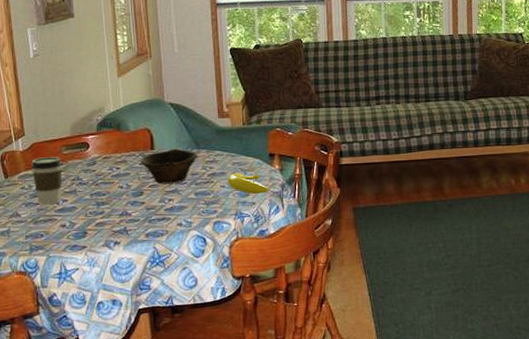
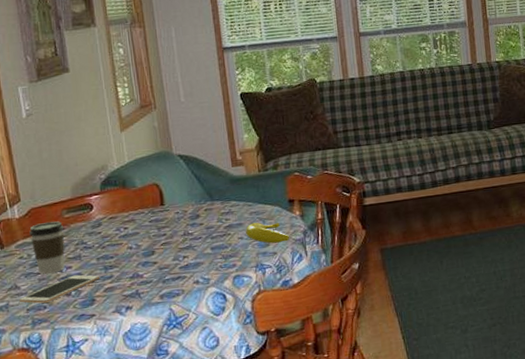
cell phone: none [20,208,92,232] -> present [19,275,99,304]
bowl: present [140,149,197,185] -> none [149,202,212,242]

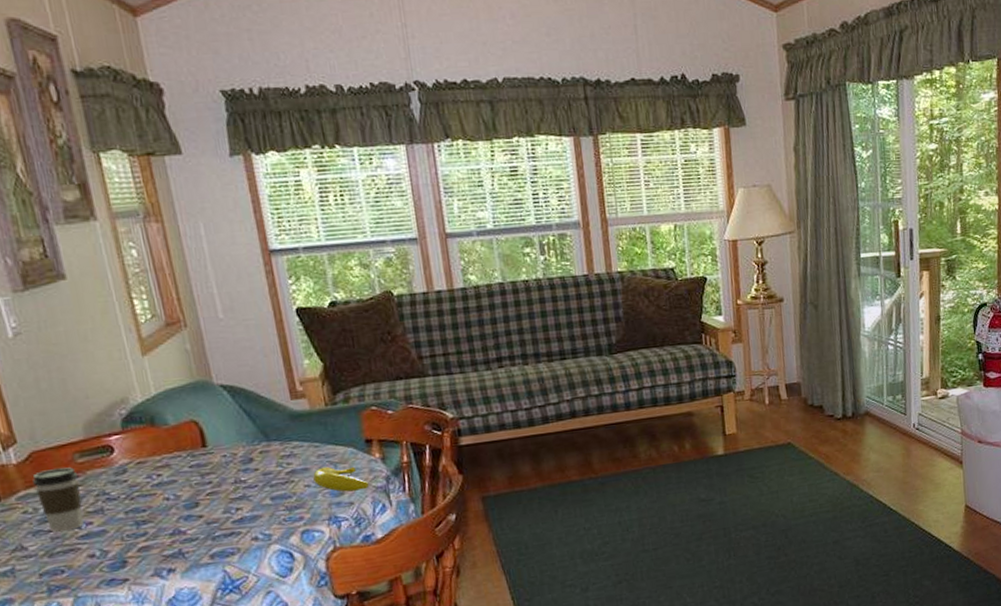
cell phone: present [19,275,99,304] -> none [28,532,130,567]

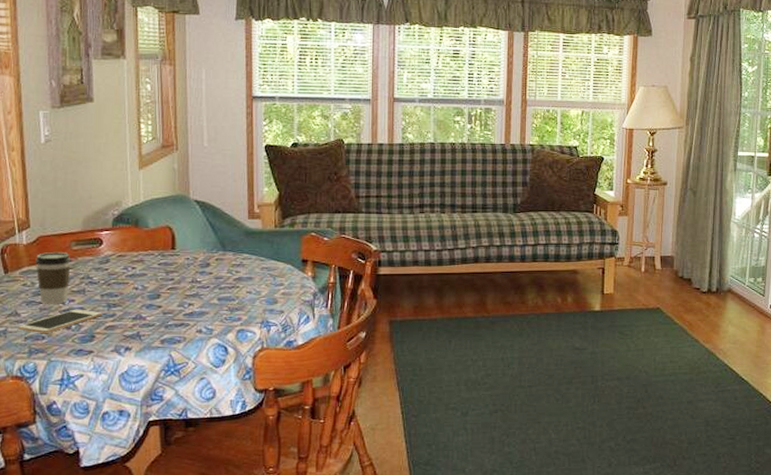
cell phone: none [28,532,130,567] -> present [18,309,101,334]
banana: present [313,466,370,493] -> none [255,278,299,303]

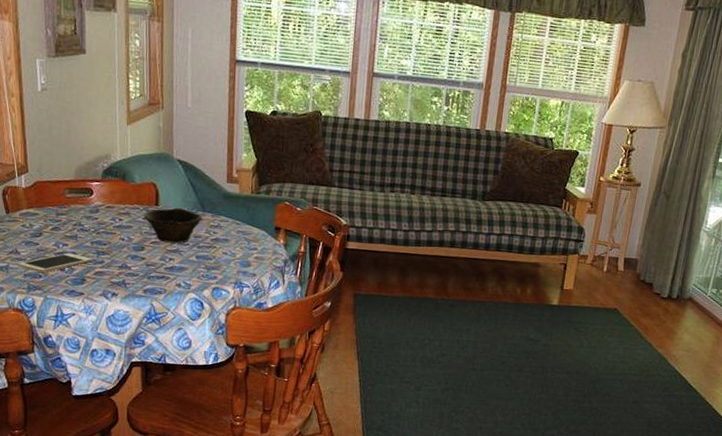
coffee cup: present [36,251,71,305] -> none [33,197,65,247]
bowl: none [159,250,223,287] -> present [143,207,202,244]

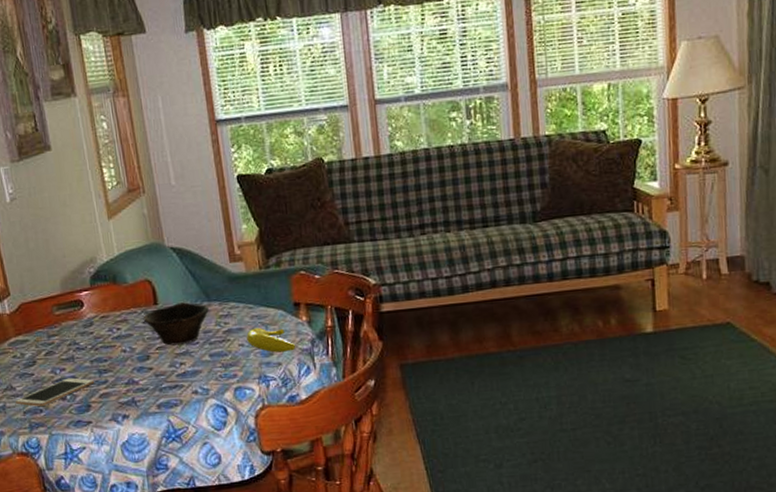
banana: none [230,241,271,267] -> present [246,327,296,354]

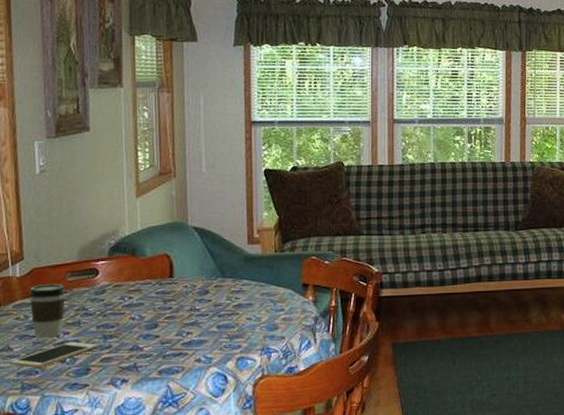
coffee cup: none [21,318,59,376] -> present [29,283,66,339]
bowl: present [143,302,209,346] -> none [156,277,222,316]
banana: present [246,327,296,354] -> none [255,304,300,328]

